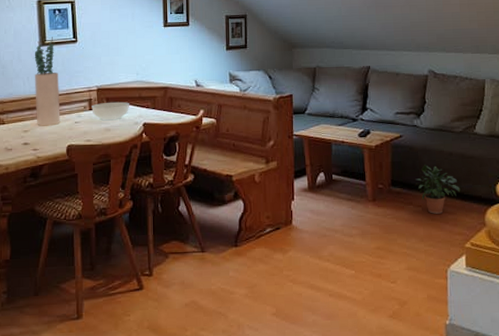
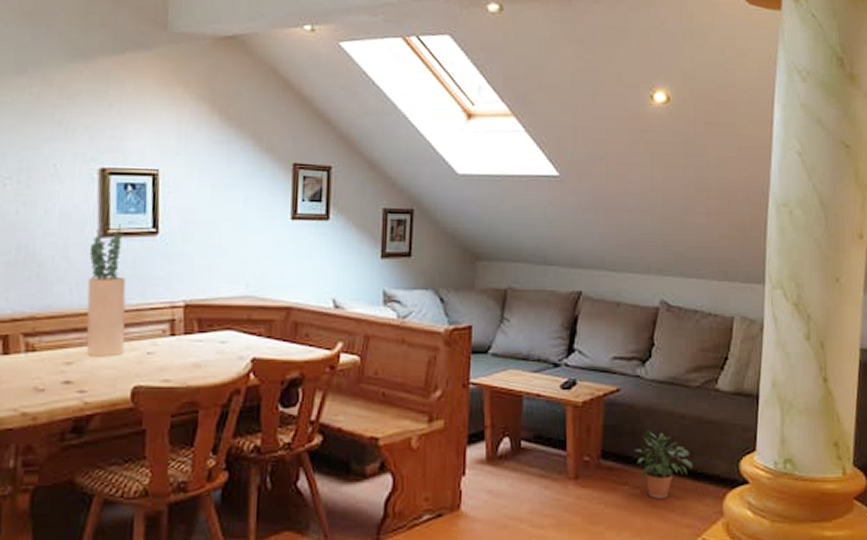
bowl: present [92,101,130,121] -> none [174,325,234,352]

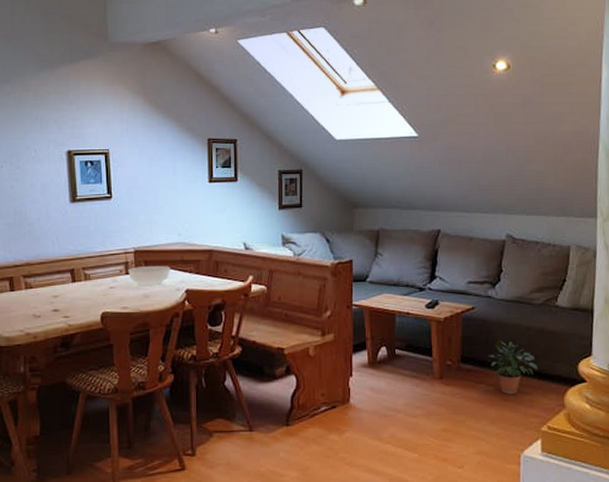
vase: present [86,224,127,357] -> none [64,192,94,291]
bowl: none [174,325,234,352] -> present [128,265,171,286]

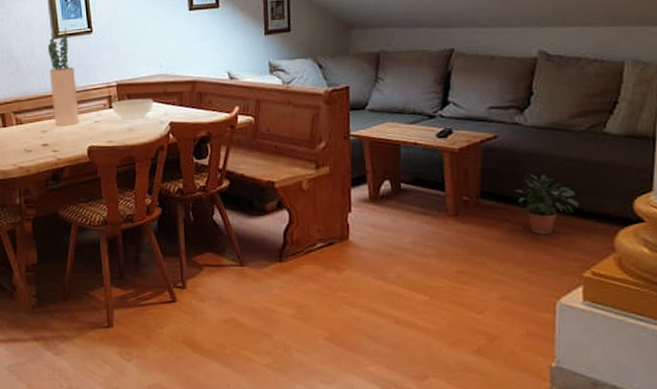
vase: none [64,192,94,291] -> present [47,28,79,126]

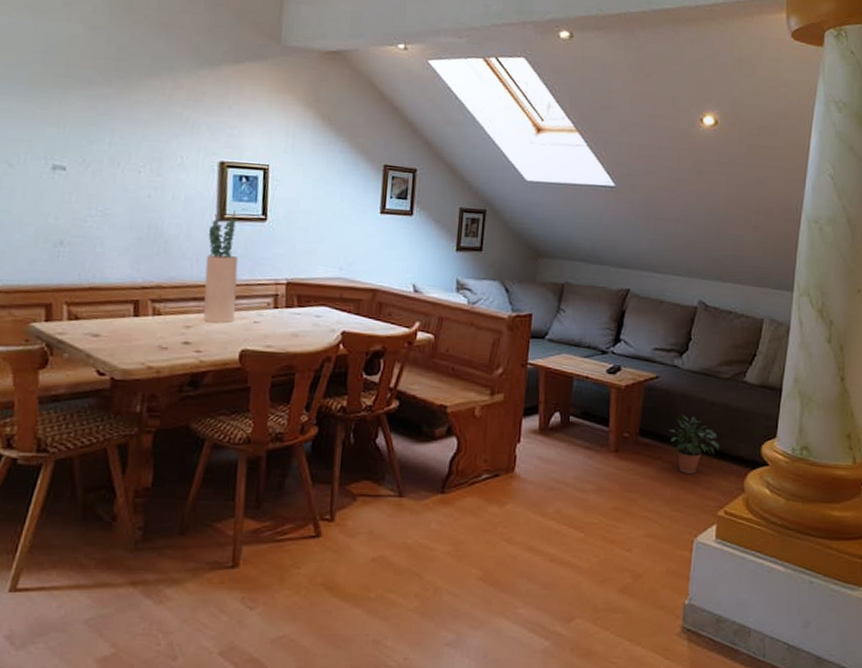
bowl: present [112,98,154,120] -> none [277,300,328,325]

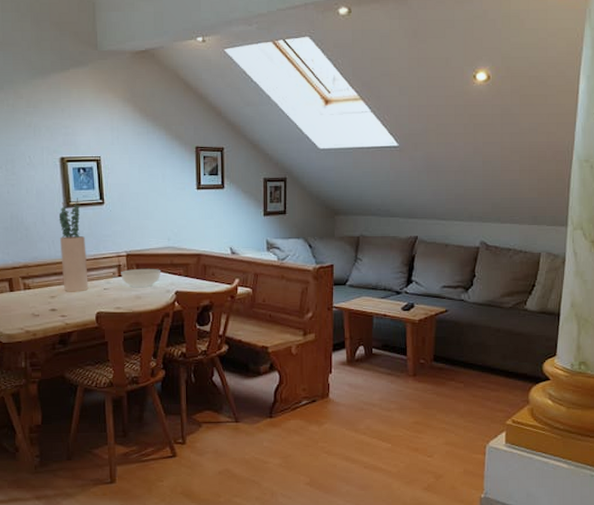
bowl: none [277,300,328,325] -> present [121,268,162,288]
potted plant: present [665,414,720,473] -> none [457,341,506,390]

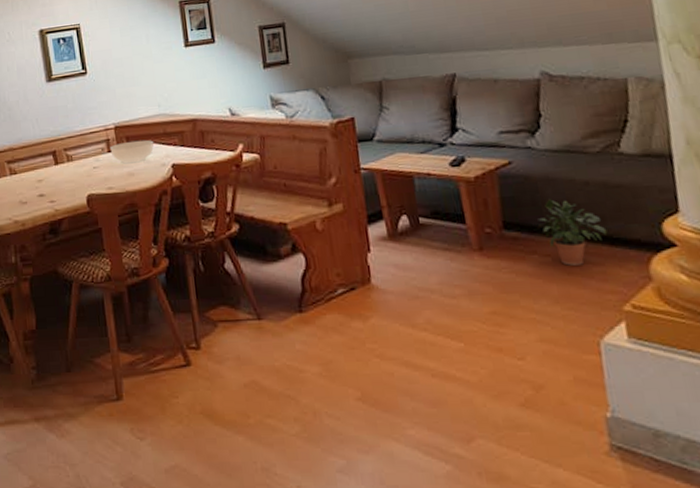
vase: present [58,198,89,292] -> none [41,70,77,175]
potted plant: none [457,341,506,390] -> present [536,199,607,266]

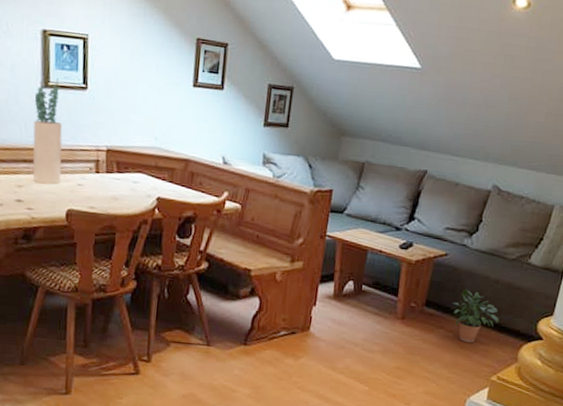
vase: none [41,70,77,175] -> present [32,78,63,185]
bowl: present [110,140,154,164] -> none [98,166,144,189]

